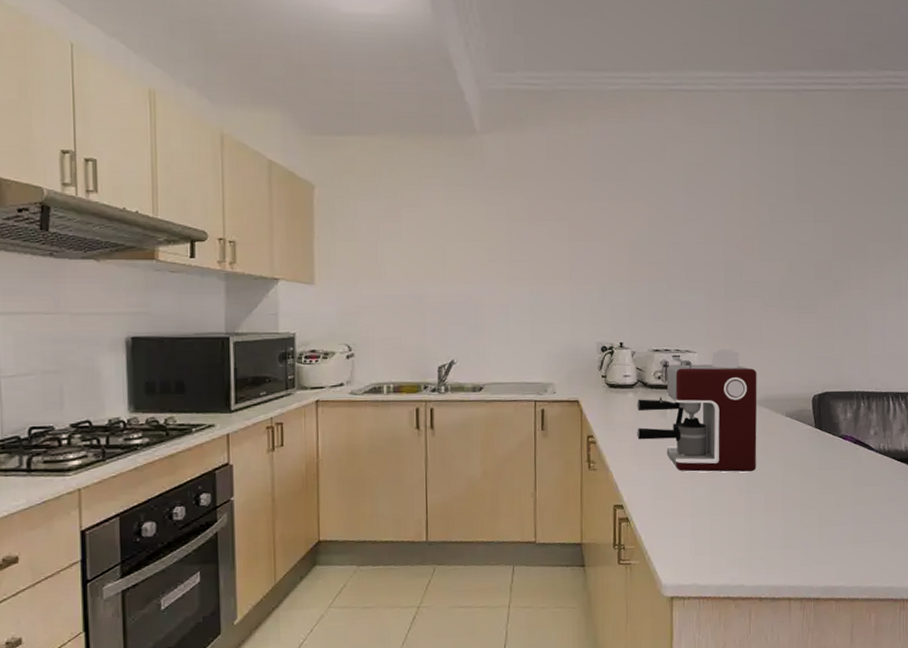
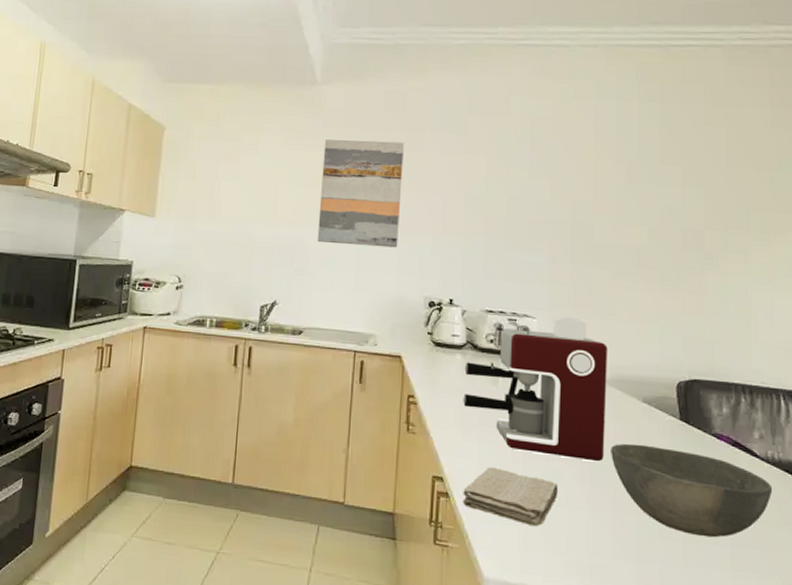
wall art: none [489,191,569,299] -> present [317,140,404,248]
washcloth: none [641,489,720,535] -> present [463,467,558,527]
bowl: none [762,452,884,521] -> present [611,443,773,538]

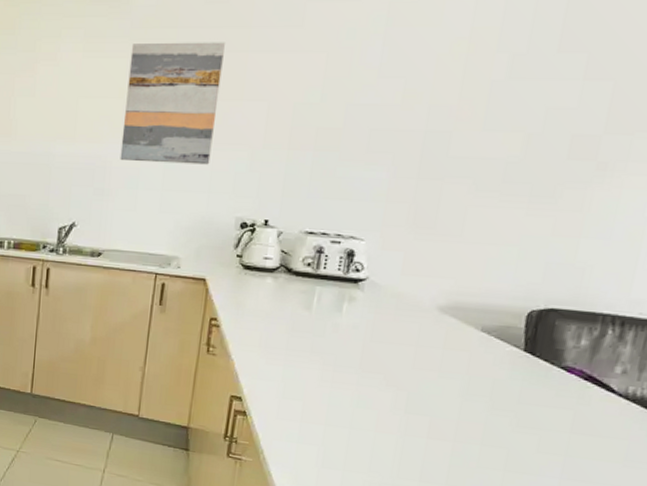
coffee maker: present [463,316,608,462] -> none [270,238,448,390]
washcloth: present [463,467,558,527] -> none [260,389,367,448]
bowl: present [611,443,773,538] -> none [432,372,626,470]

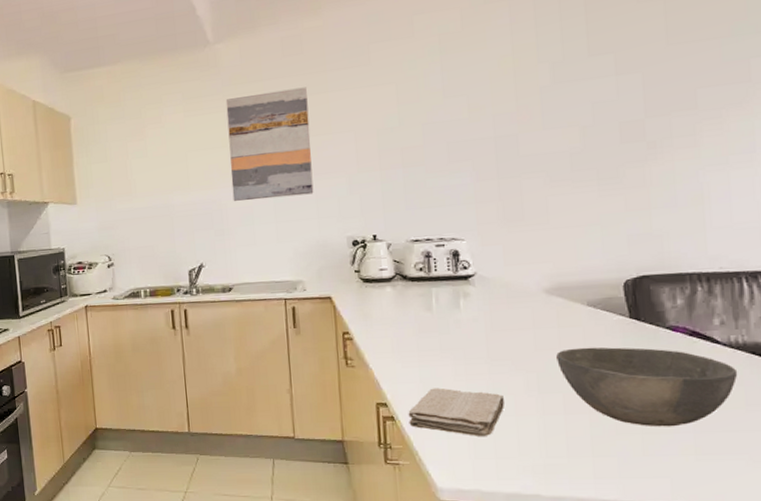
washcloth: none [260,389,367,448] -> present [408,388,504,437]
bowl: none [432,372,626,470] -> present [556,347,738,427]

